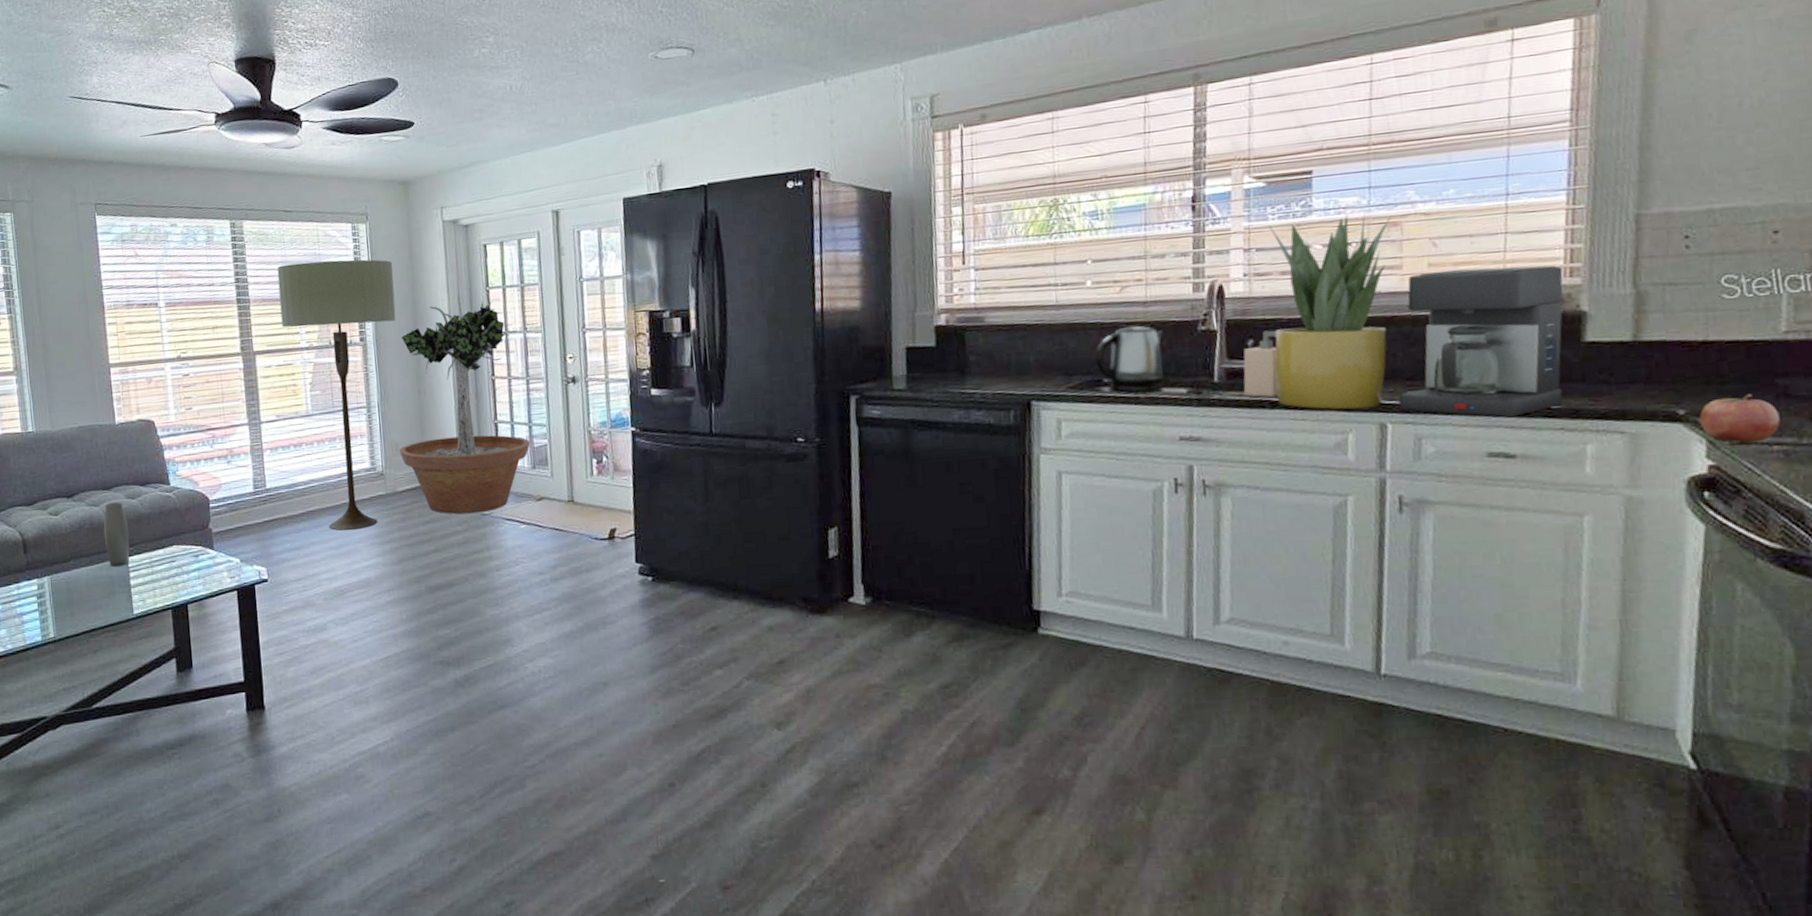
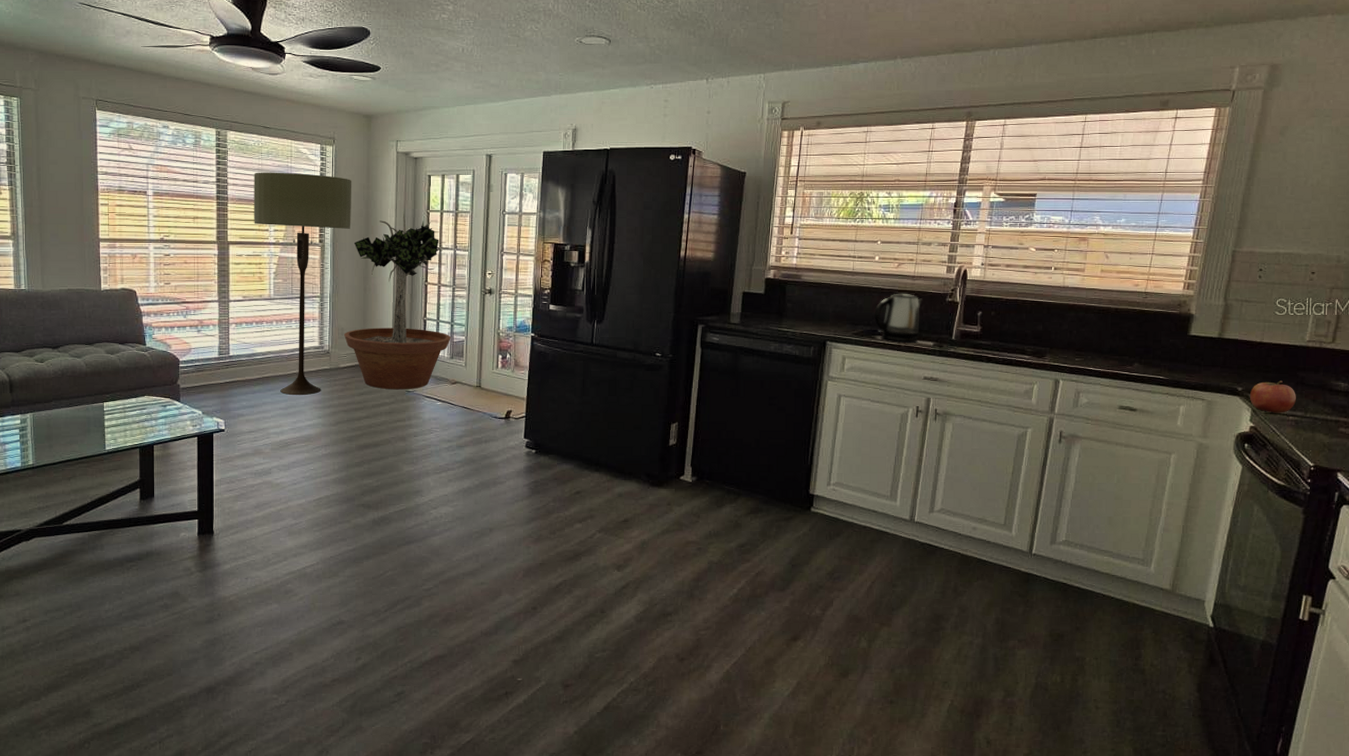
vase: present [103,502,130,568] -> none [84,356,107,410]
soap dispenser: present [1243,330,1280,398] -> none [970,306,998,355]
planter: present [1269,208,1392,410] -> none [992,225,1083,369]
coffee maker: present [1398,265,1564,418] -> none [1069,276,1183,383]

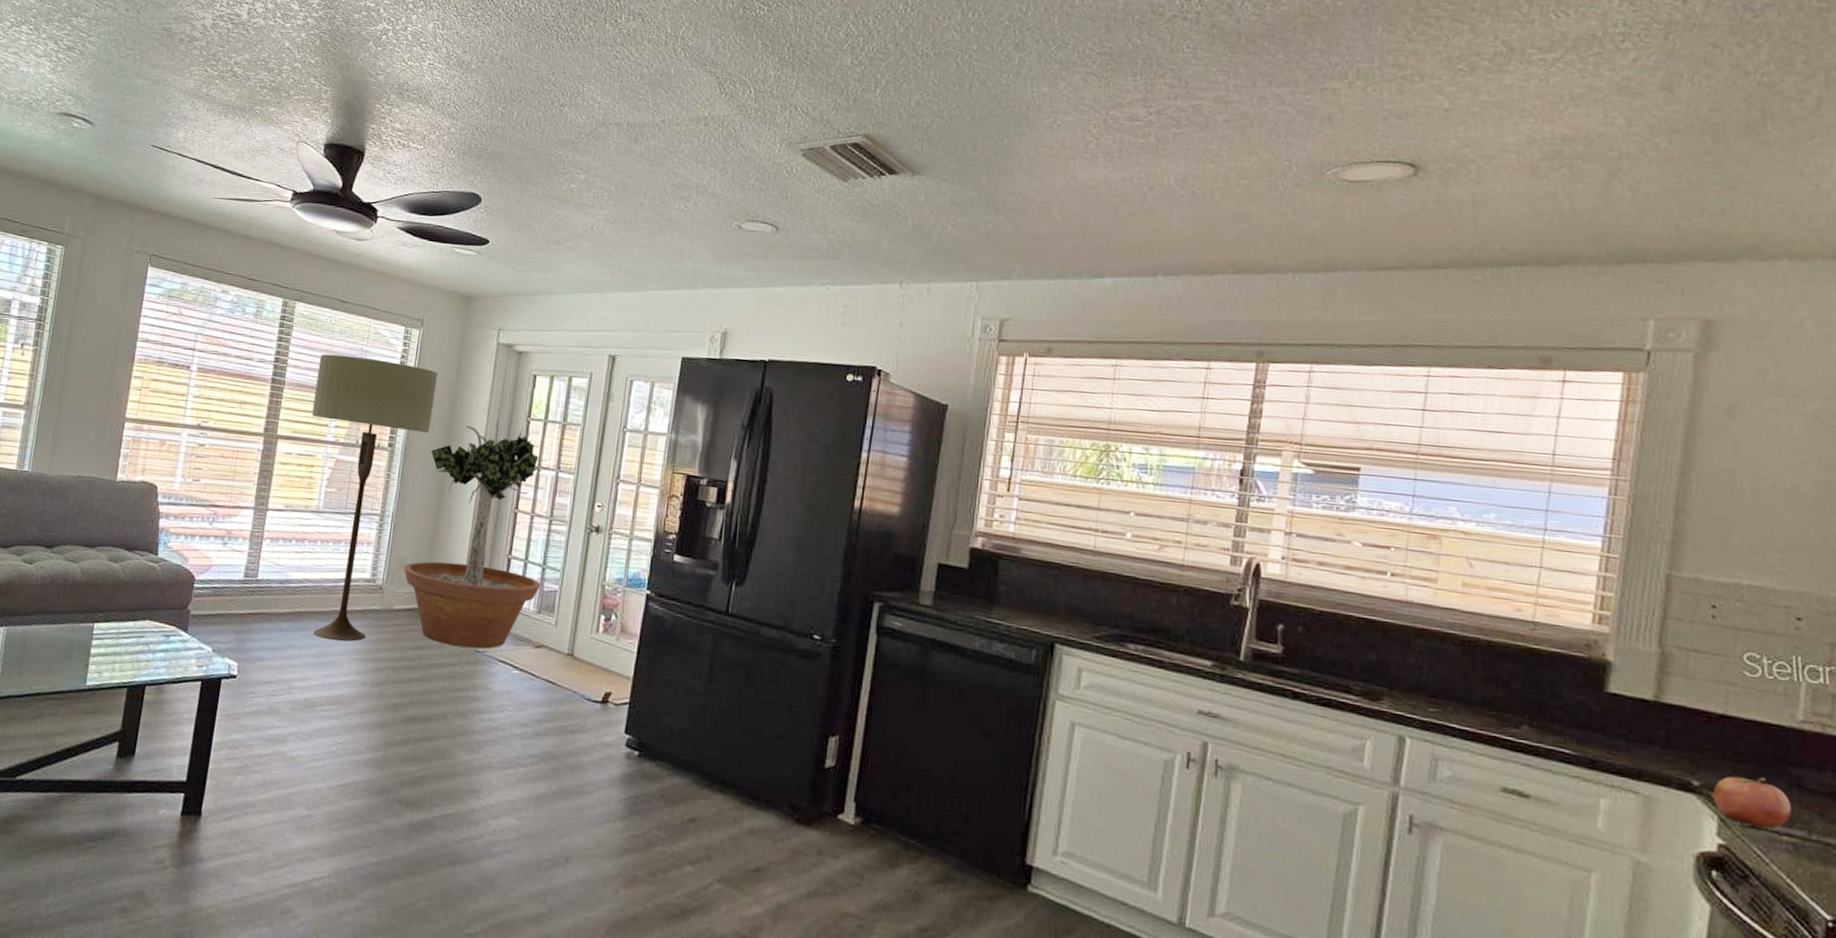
kettle: present [874,293,922,343] -> none [1125,586,1195,659]

